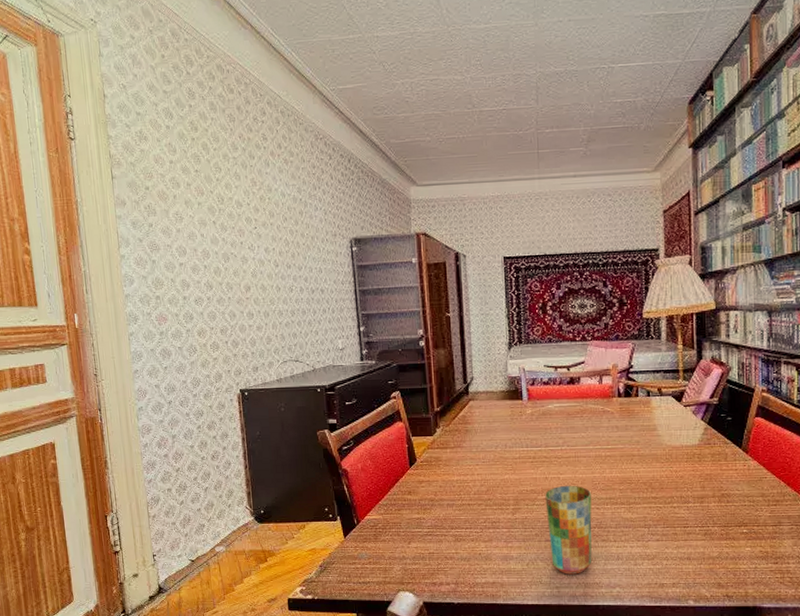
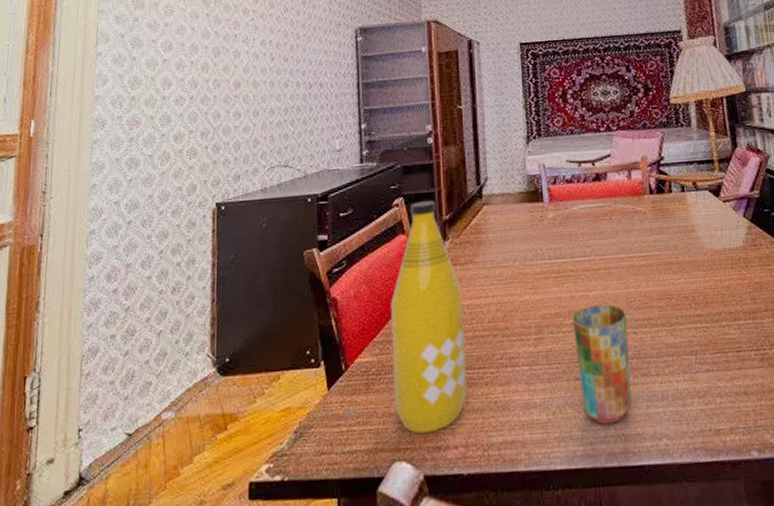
bottle: none [392,395,458,573] -> present [391,201,468,434]

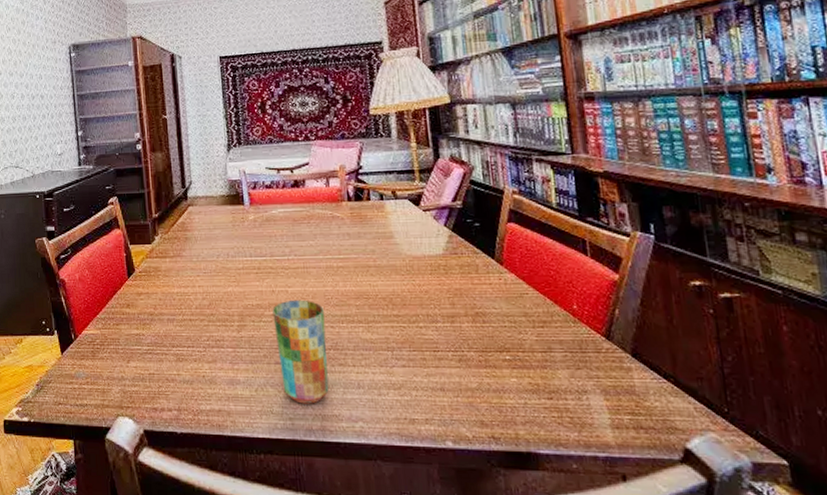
bottle: present [391,201,468,434] -> none [110,201,179,396]

